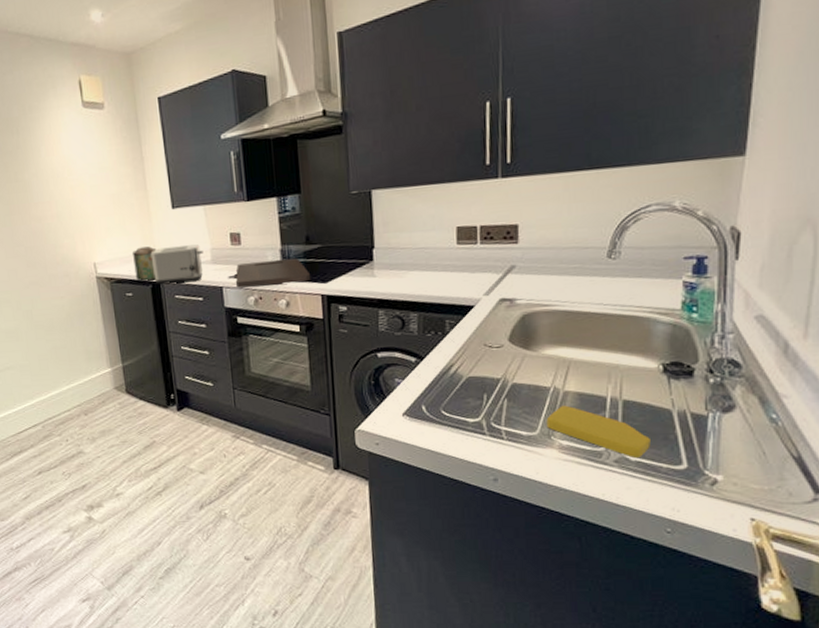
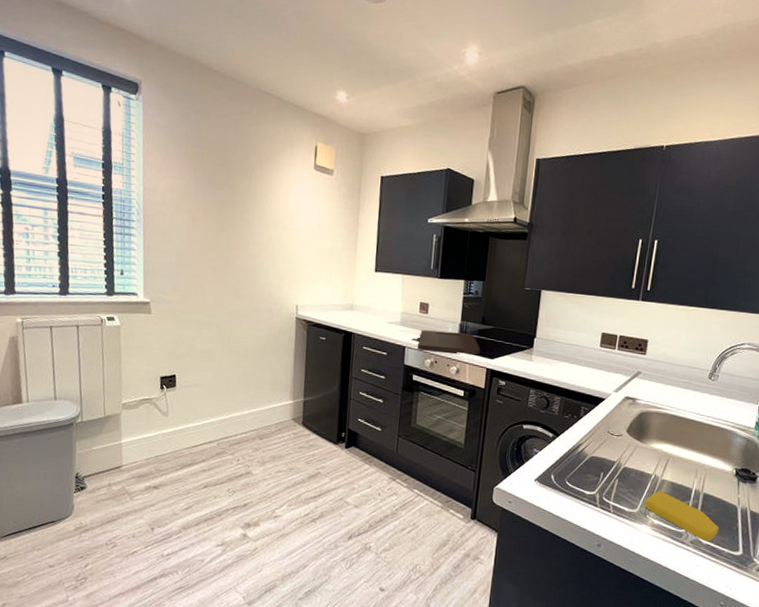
canister: present [132,246,157,281] -> none [331,299,355,330]
toaster: present [150,244,203,285] -> none [347,303,395,338]

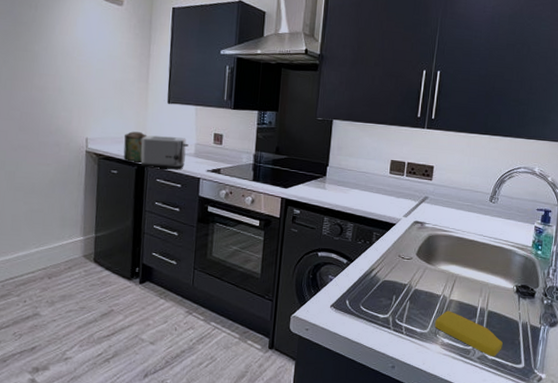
canister: none [331,299,355,330] -> present [123,131,147,163]
toaster: none [347,303,395,338] -> present [140,135,189,170]
cutting board: present [418,330,481,356] -> none [212,161,276,185]

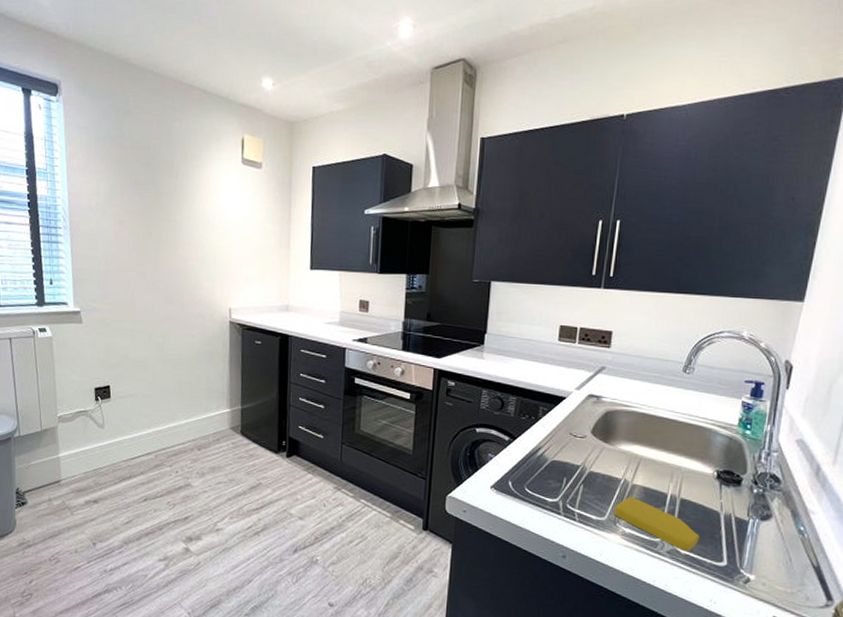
canister: present [123,131,147,163] -> none [266,300,290,333]
toaster: present [140,135,189,170] -> none [283,304,333,340]

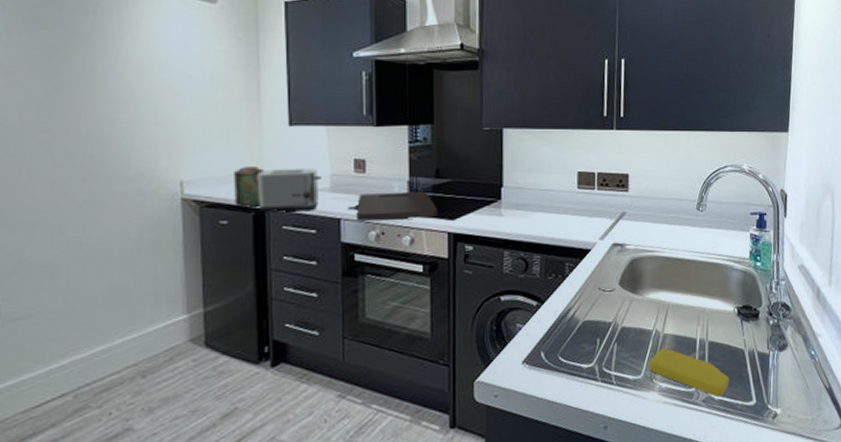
canister: none [266,300,290,333] -> present [232,166,265,207]
toaster: none [283,304,333,340] -> present [256,169,321,213]
cutting board: none [359,329,427,355] -> present [357,191,438,221]

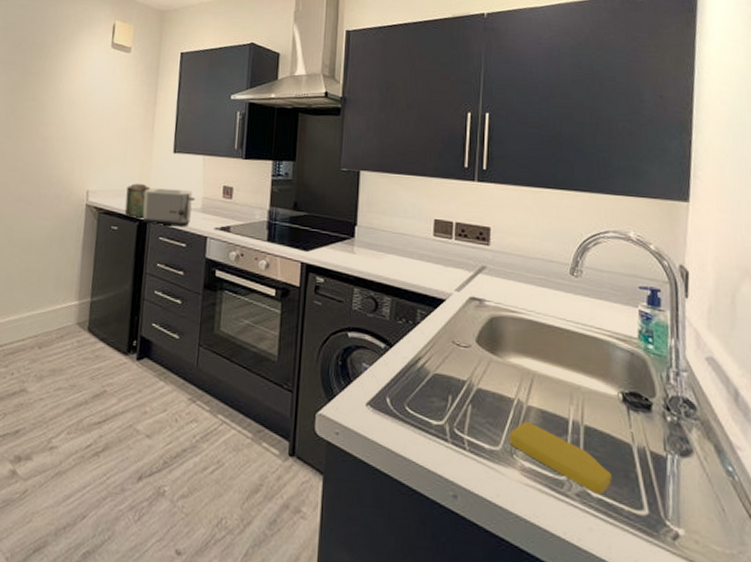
cutting board: present [357,191,438,221] -> none [221,217,294,247]

